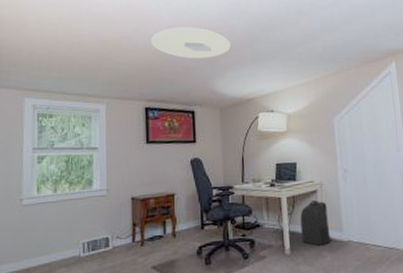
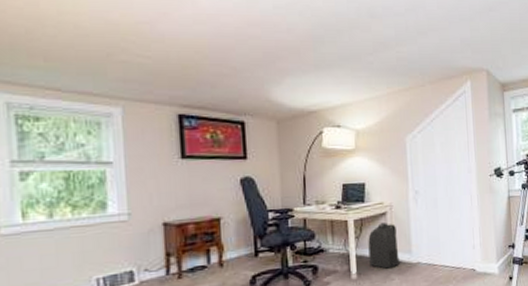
ceiling light: present [151,27,231,59] -> none [184,17,289,59]

